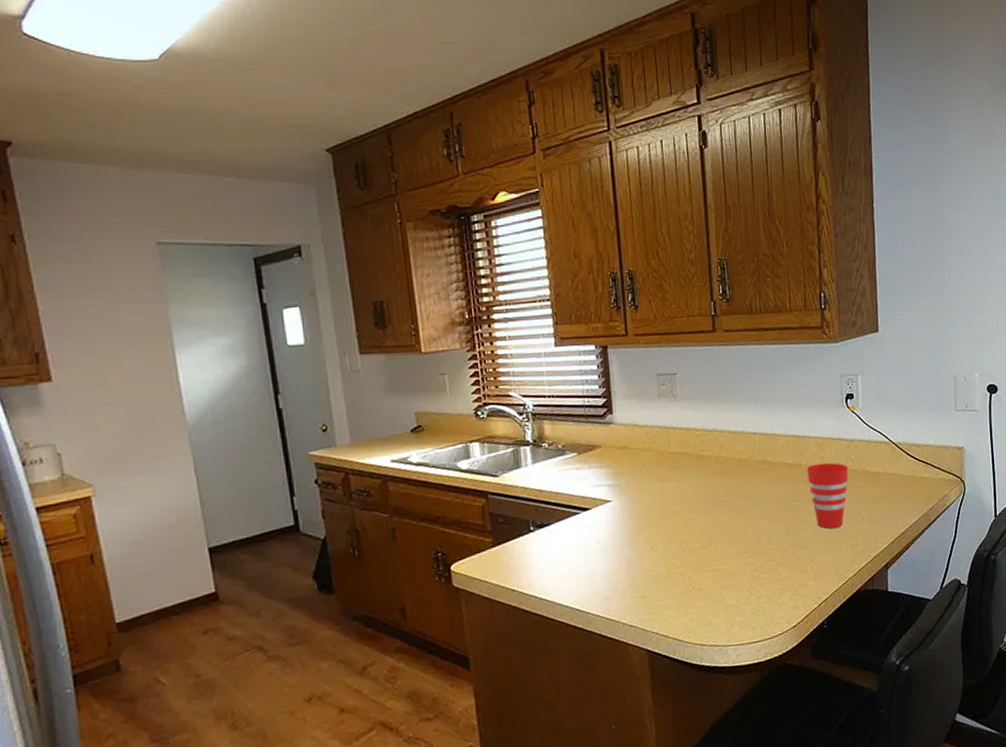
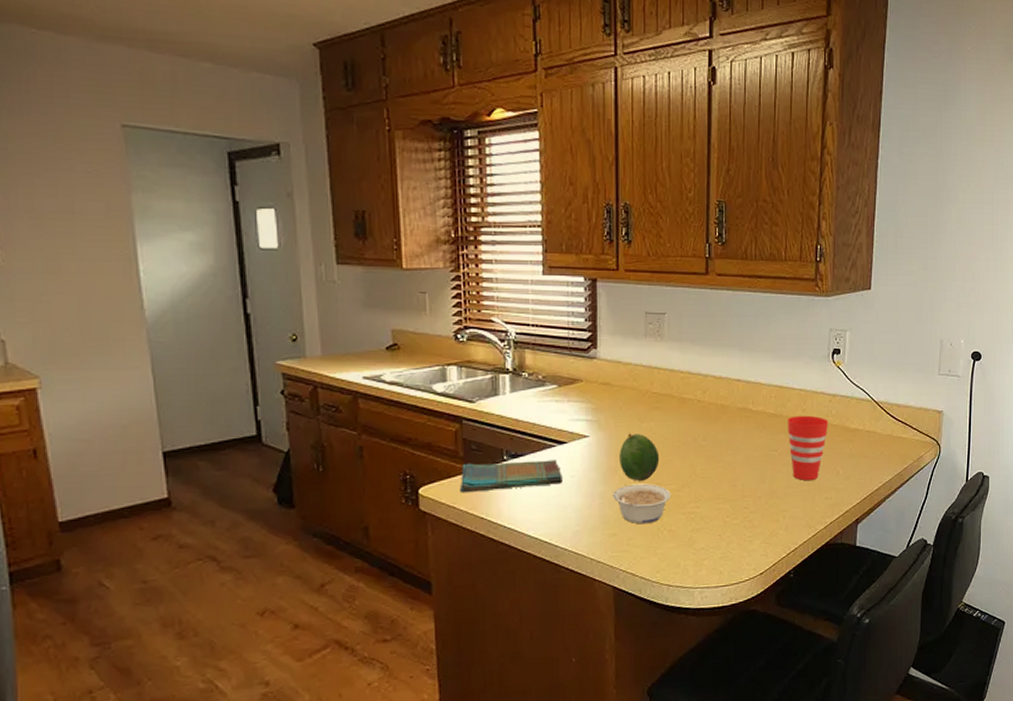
dish towel: none [489,527,589,567] -> present [459,460,562,493]
legume: none [639,543,698,585] -> present [613,483,671,524]
fruit: none [642,494,683,542] -> present [619,433,660,481]

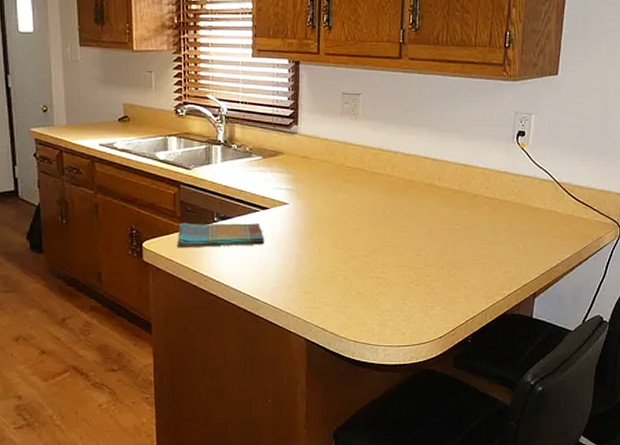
legume: present [613,483,671,524] -> none [308,248,361,285]
fruit: present [619,433,660,481] -> none [315,202,351,246]
cup: present [788,415,829,481] -> none [471,193,511,255]

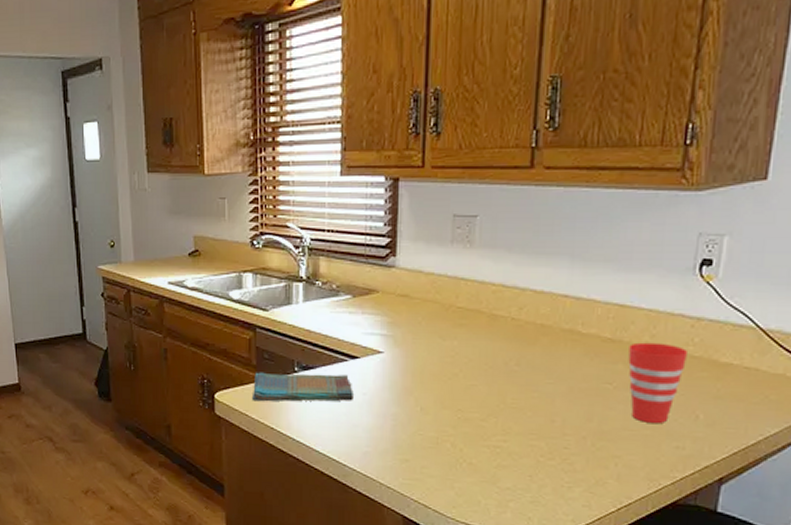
cup: none [471,193,511,255] -> present [628,342,689,424]

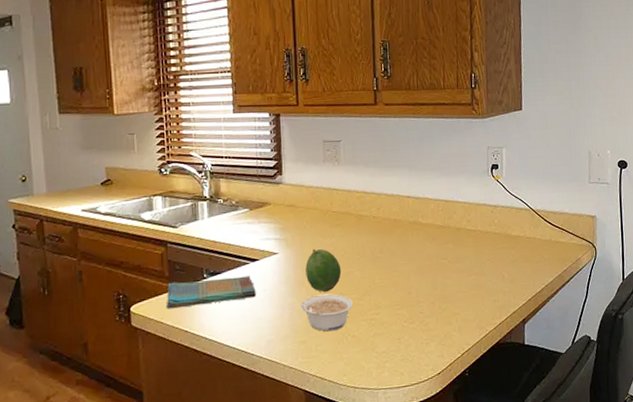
legume: none [407,408,474,453] -> present [301,294,354,332]
fruit: none [416,351,462,405] -> present [305,249,342,292]
cup: present [628,342,689,424] -> none [455,225,492,286]

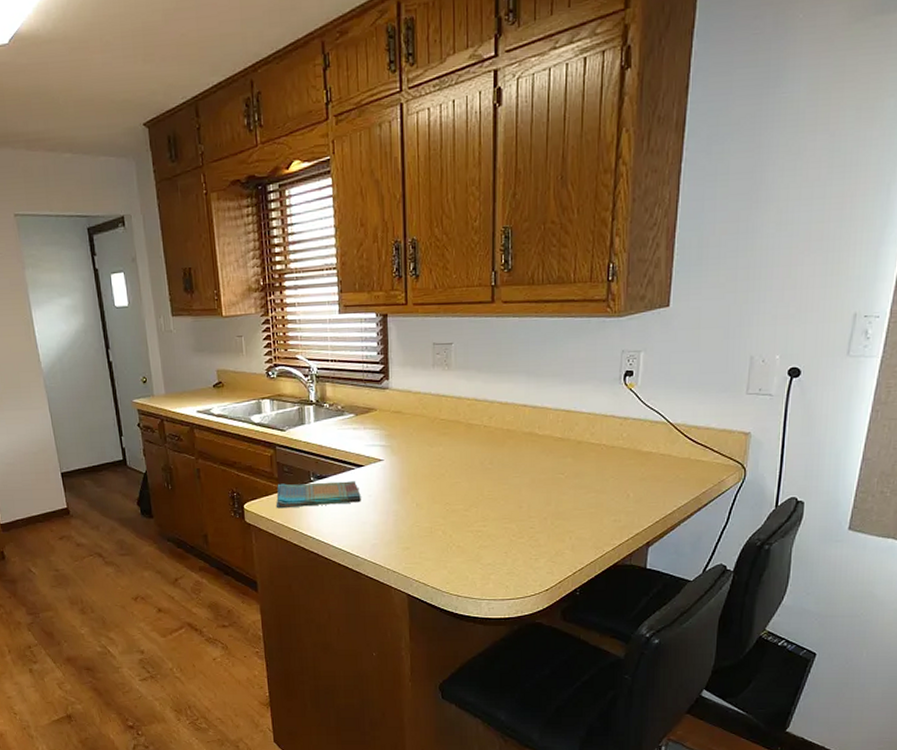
legume: present [301,294,354,332] -> none [406,503,460,540]
fruit: present [305,249,342,292] -> none [411,457,448,501]

